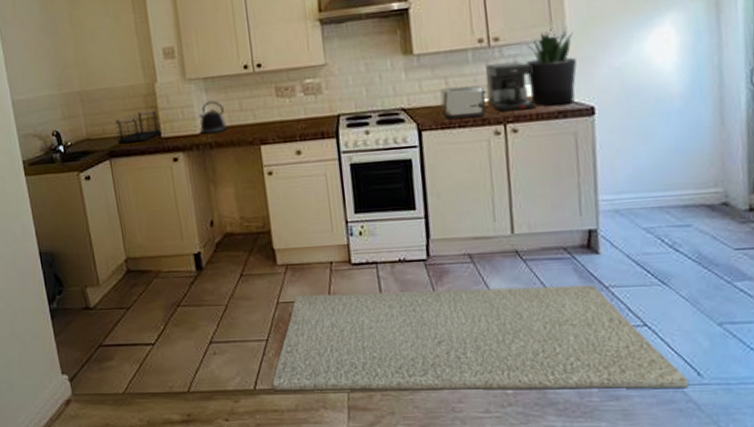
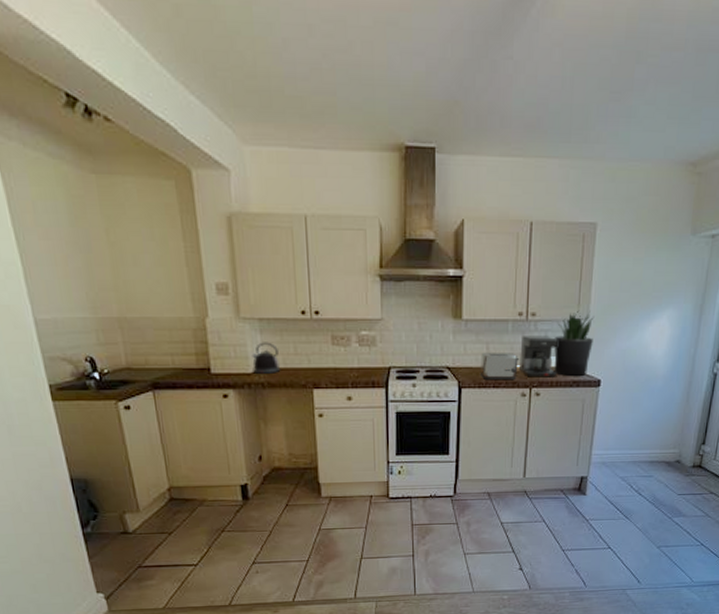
dish rack: present [115,110,161,144] -> none [159,345,211,376]
rug: present [272,284,690,392] -> none [310,518,632,602]

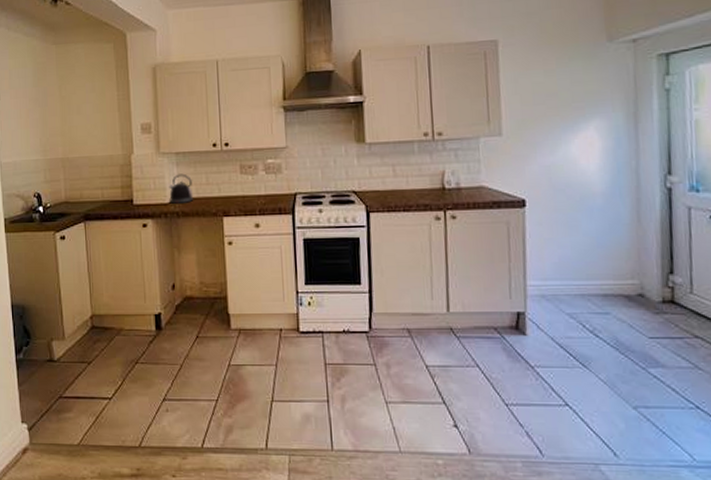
toaster: present [479,352,520,381] -> none [387,174,430,204]
coffee maker: present [519,336,558,378] -> none [429,155,472,200]
planter: present [554,310,595,376] -> none [466,126,511,197]

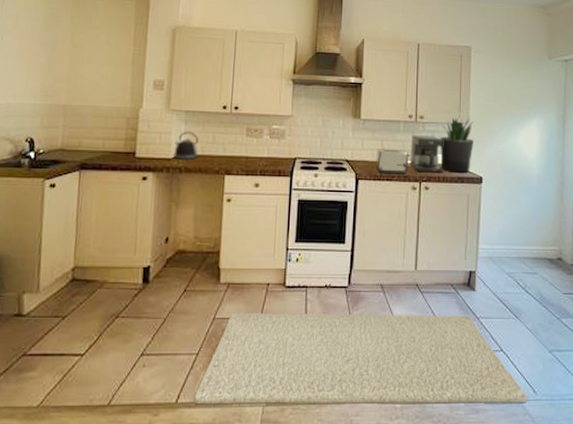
rug: none [219,359,606,468] -> present [194,312,527,405]
toaster: none [387,174,430,204] -> present [375,148,410,175]
coffee maker: none [429,155,472,200] -> present [410,135,443,173]
planter: none [466,126,511,197] -> present [440,115,474,173]

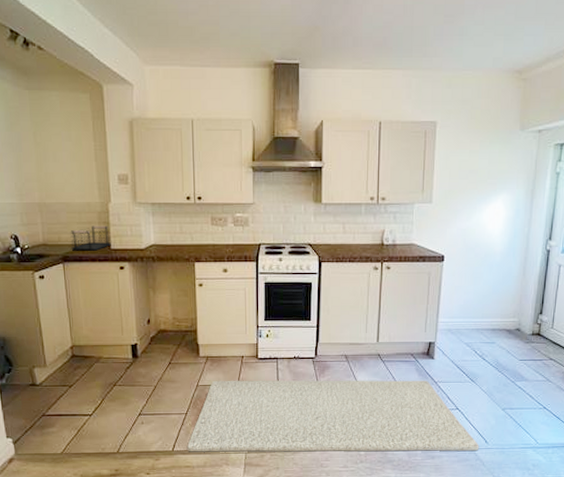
dish rack: none [91,131,138,159] -> present [70,225,111,251]
kettle: present [173,131,199,160] -> none [145,222,169,249]
toaster: present [375,148,410,175] -> none [337,231,372,256]
coffee maker: present [410,135,443,173] -> none [372,217,405,253]
planter: present [440,115,474,173] -> none [402,195,437,252]

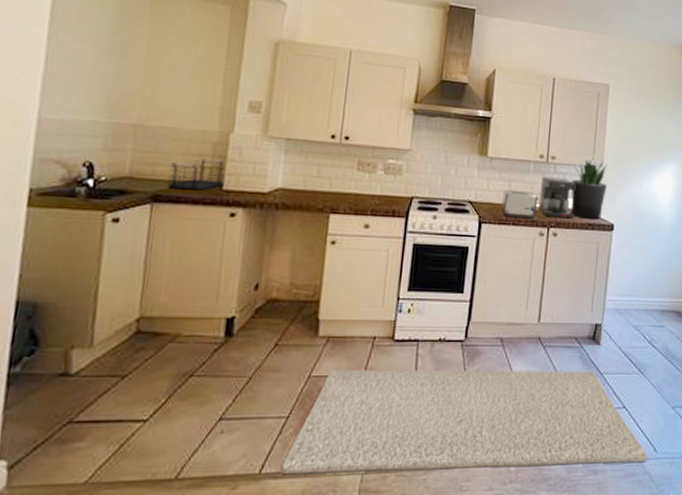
toaster: none [337,231,372,256] -> present [500,189,539,219]
coffee maker: none [372,217,405,253] -> present [539,177,575,219]
planter: none [402,195,437,252] -> present [570,157,608,219]

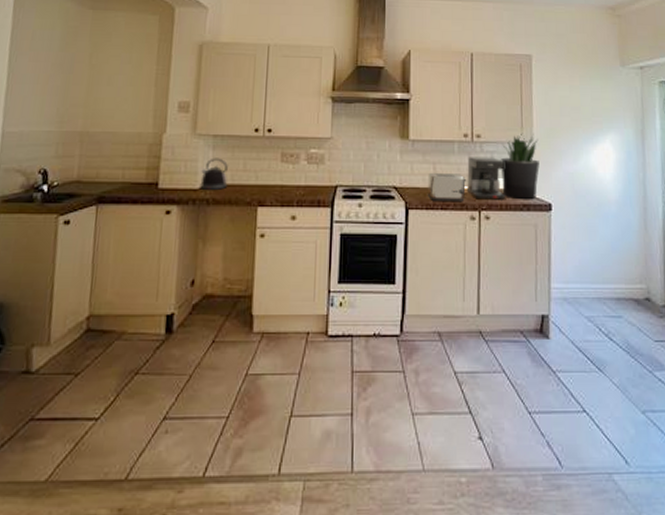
dish rack: present [167,158,226,191] -> none [109,159,161,190]
kettle: none [269,162,301,195] -> present [200,158,228,190]
rug: present [281,369,648,475] -> none [224,367,619,479]

